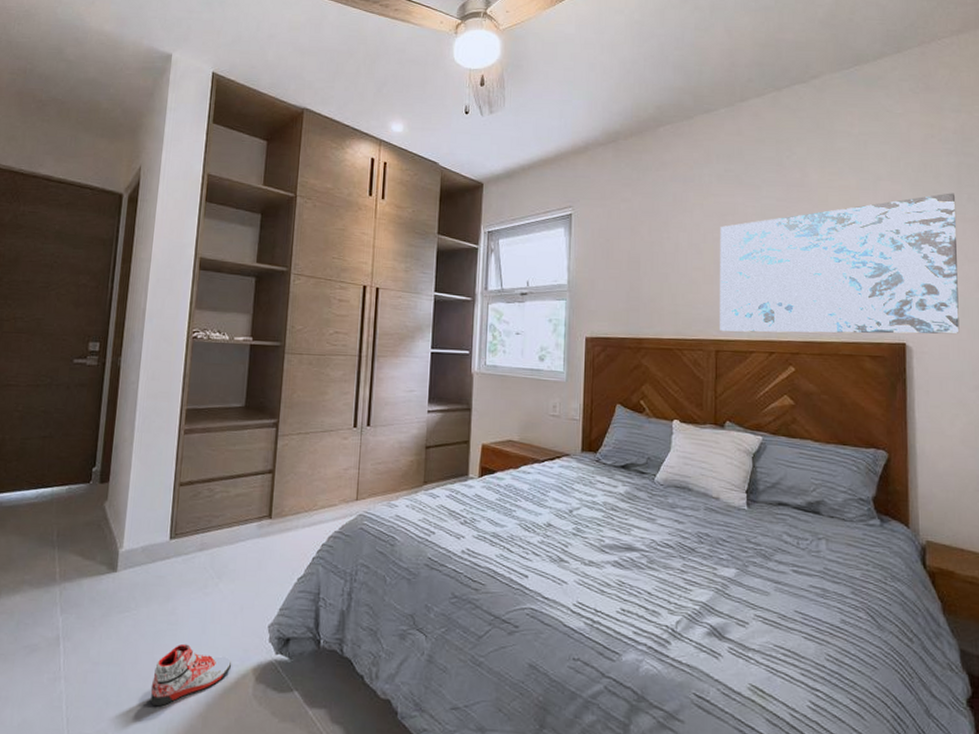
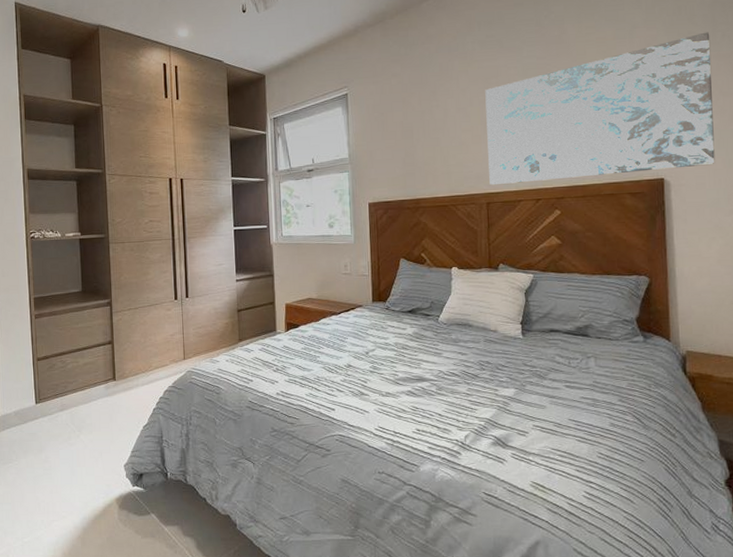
sneaker: present [150,643,232,707] -> none [37,484,99,533]

